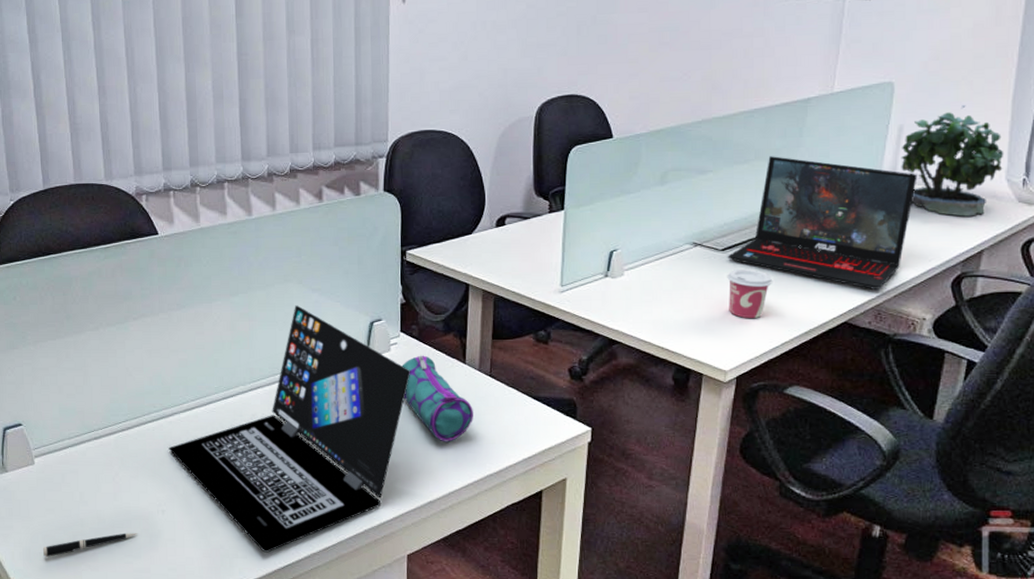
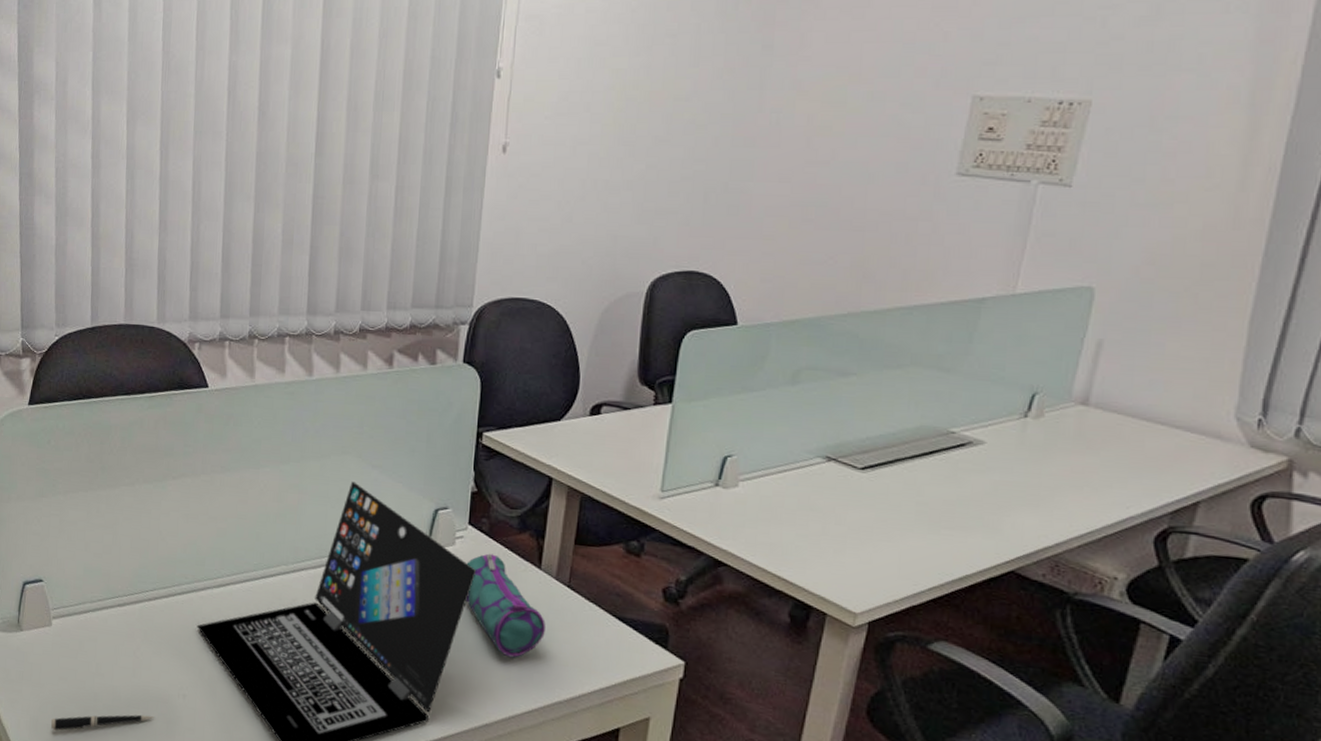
cup: present [727,268,773,318] -> none [865,492,923,554]
laptop: present [728,156,917,289] -> none [868,363,1118,536]
potted plant: present [901,105,1004,217] -> none [1097,322,1235,459]

